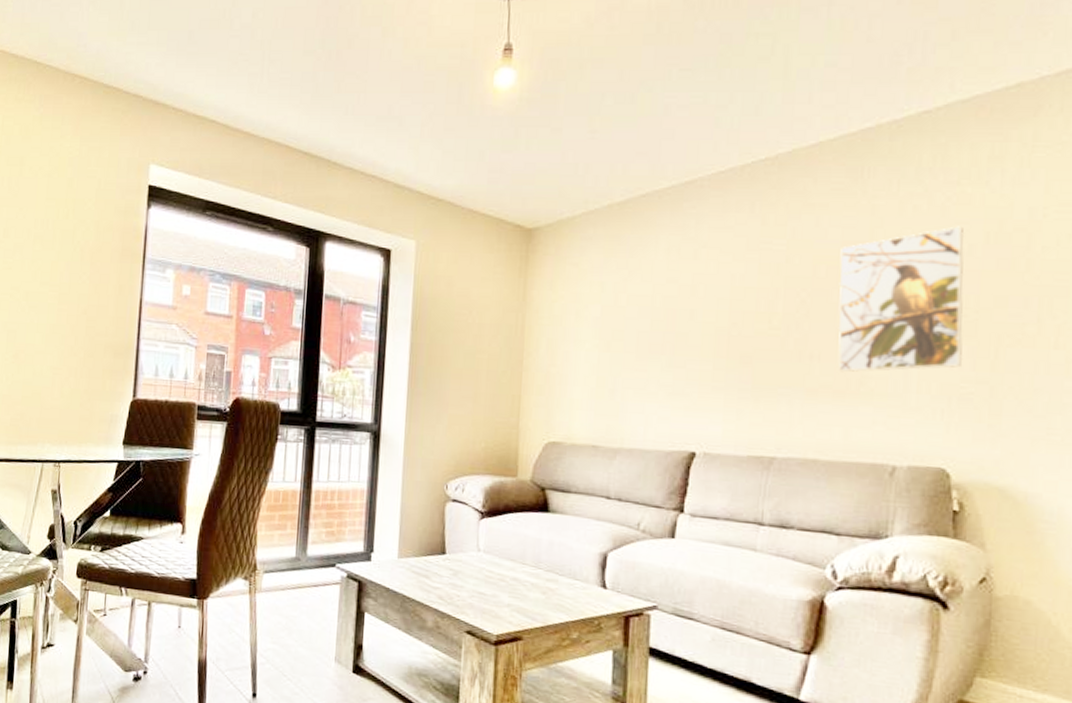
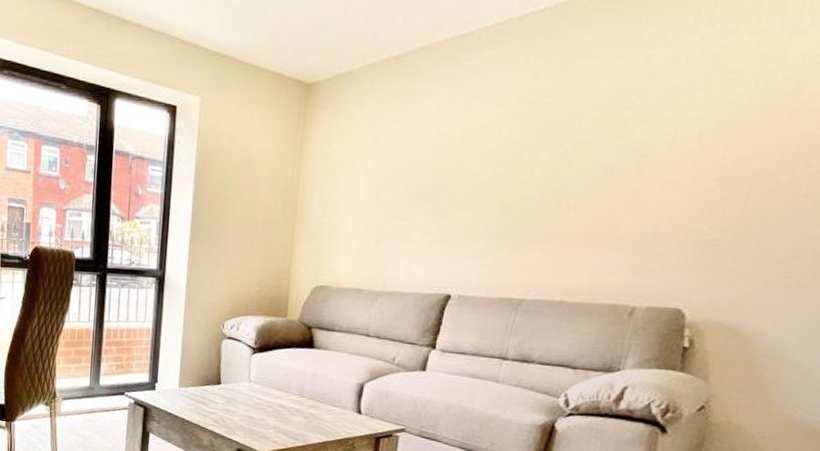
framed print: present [838,226,964,372] -> none [593,75,734,220]

